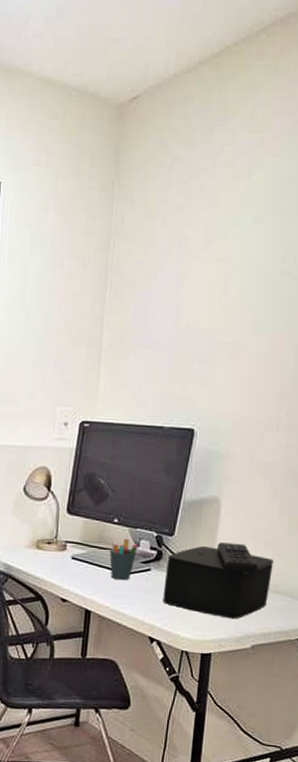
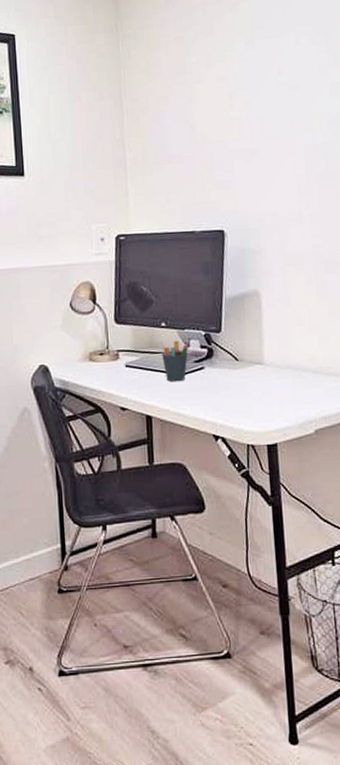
speaker: present [162,542,274,620] -> none [218,331,322,407]

